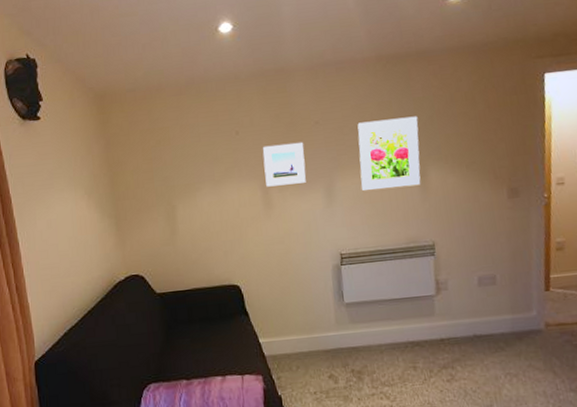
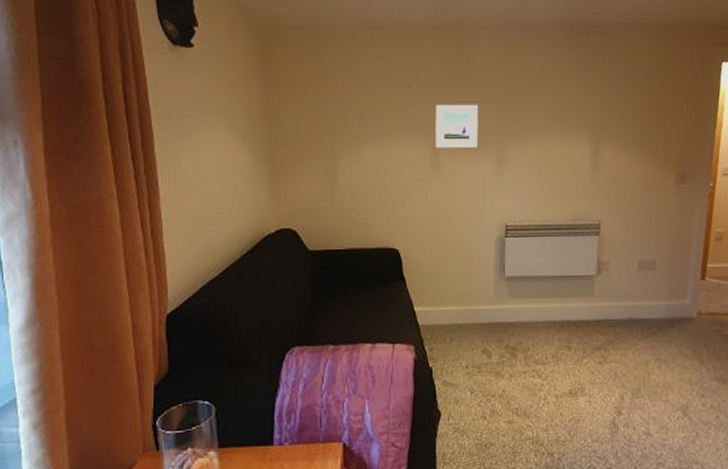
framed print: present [357,116,421,191] -> none [533,90,596,163]

